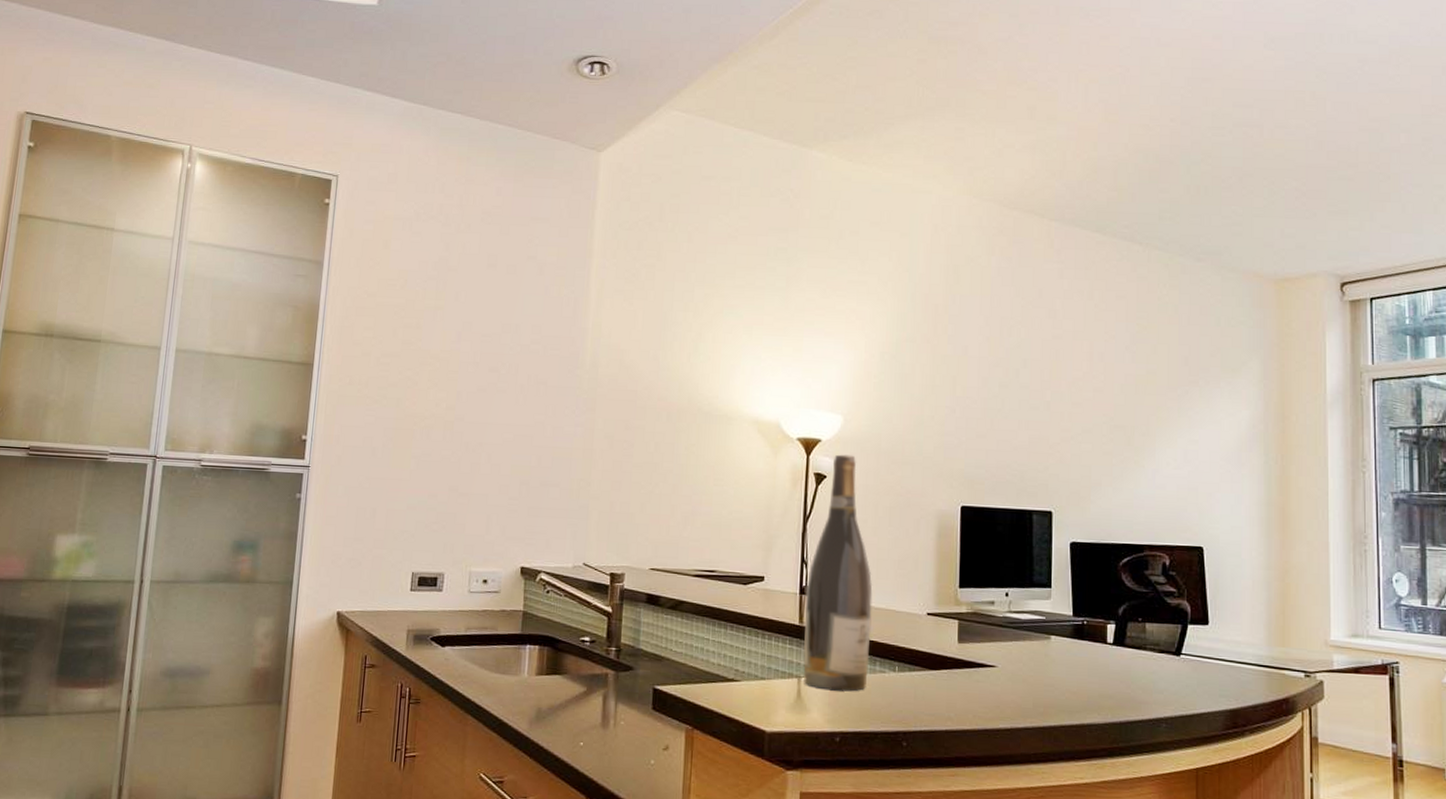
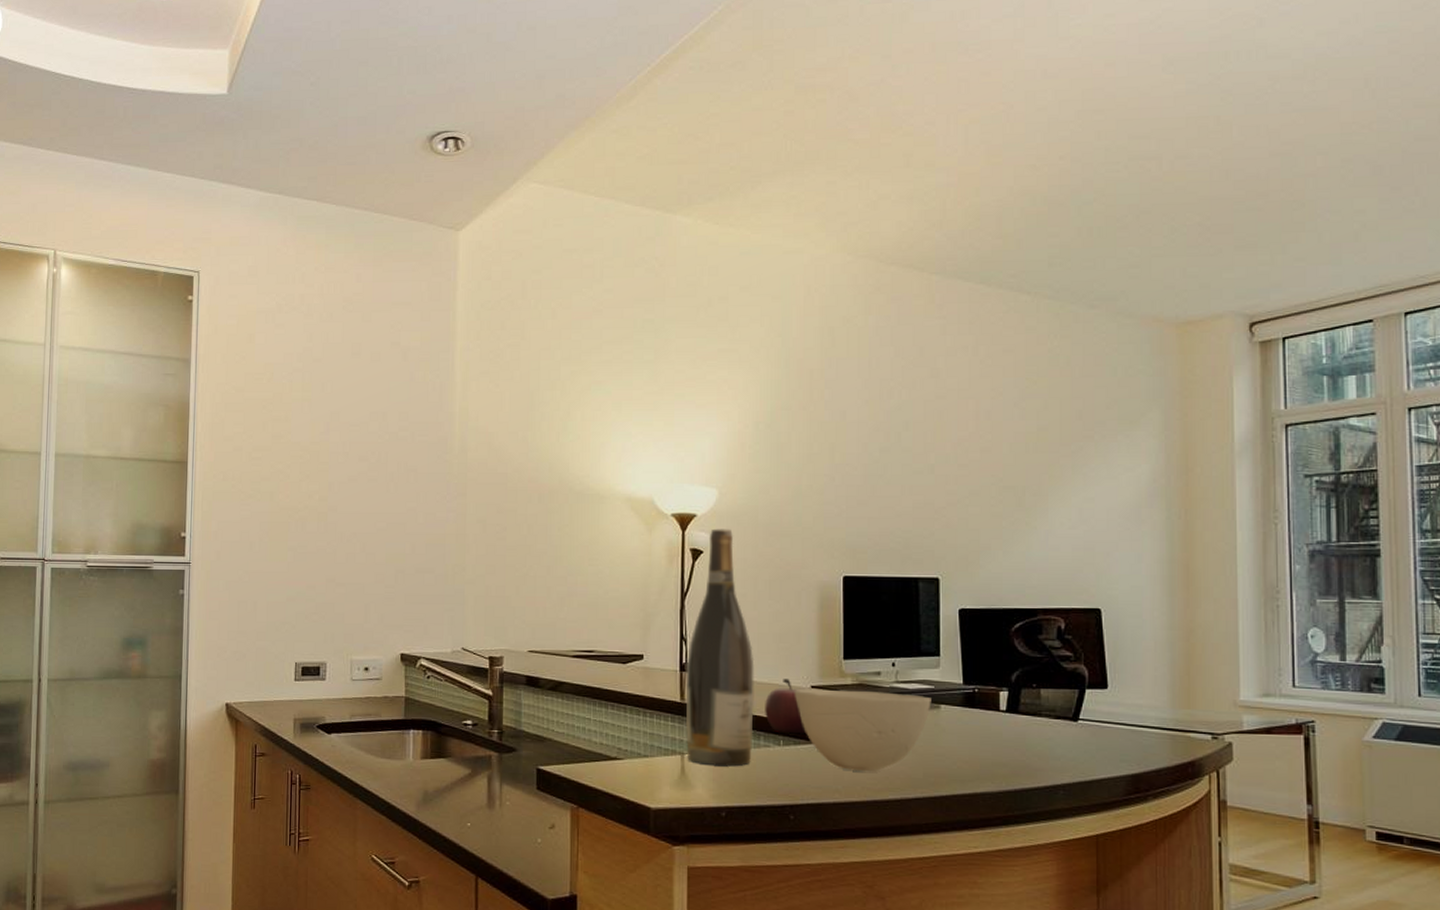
fruit: none [881,605,922,661] -> present [765,678,807,734]
bowl: none [910,616,1042,700] -> present [794,689,931,771]

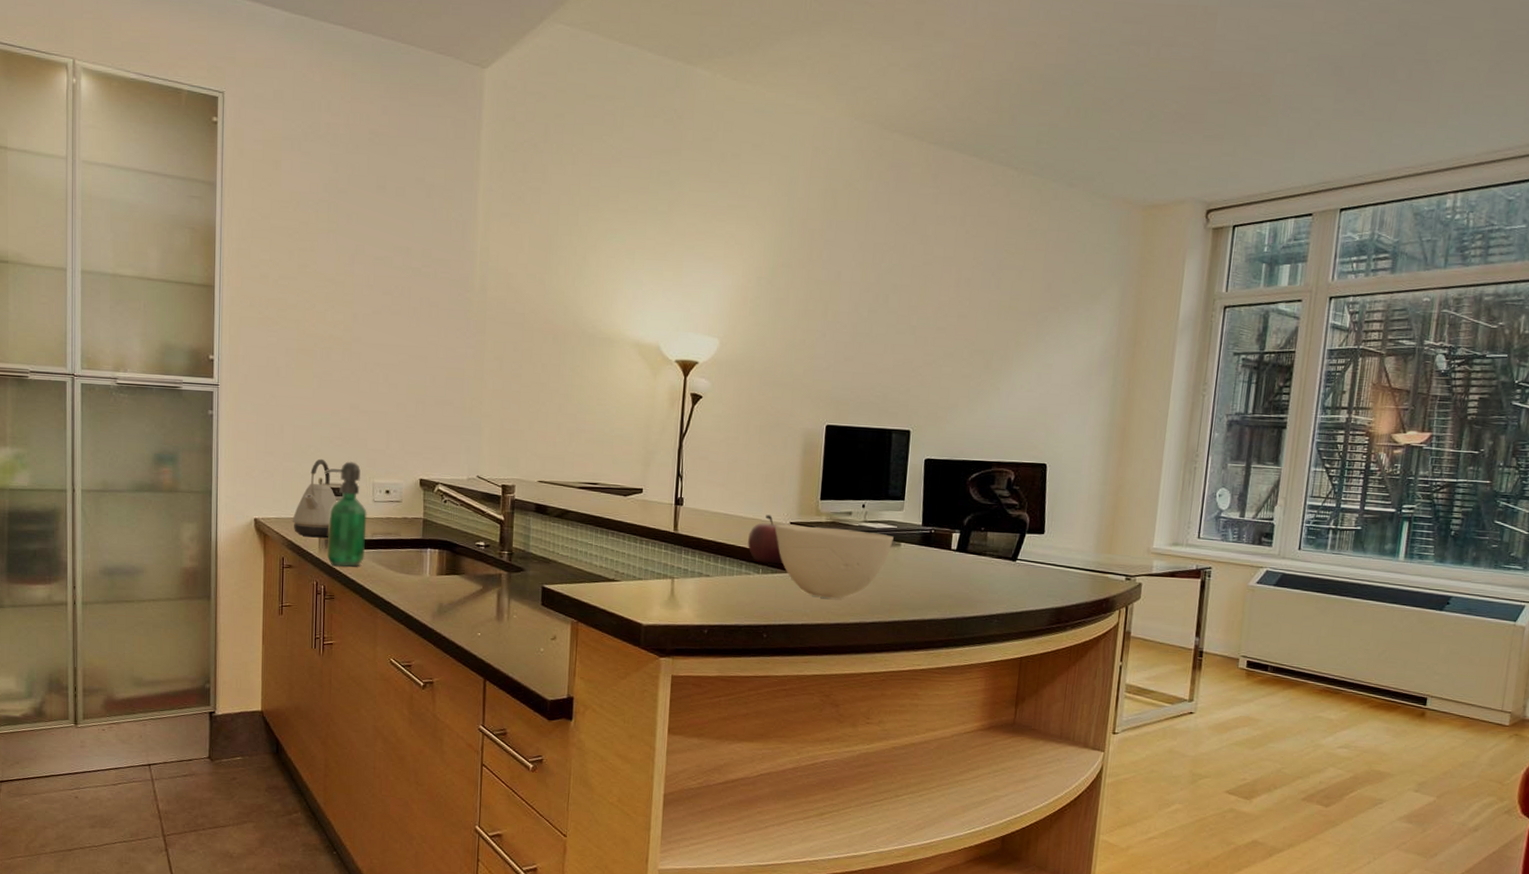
kettle: none [265,636,313,721] -> present [292,458,337,537]
soap dispenser: none [299,637,345,754] -> present [324,460,367,568]
wine bottle: present [685,529,754,766] -> none [676,376,742,590]

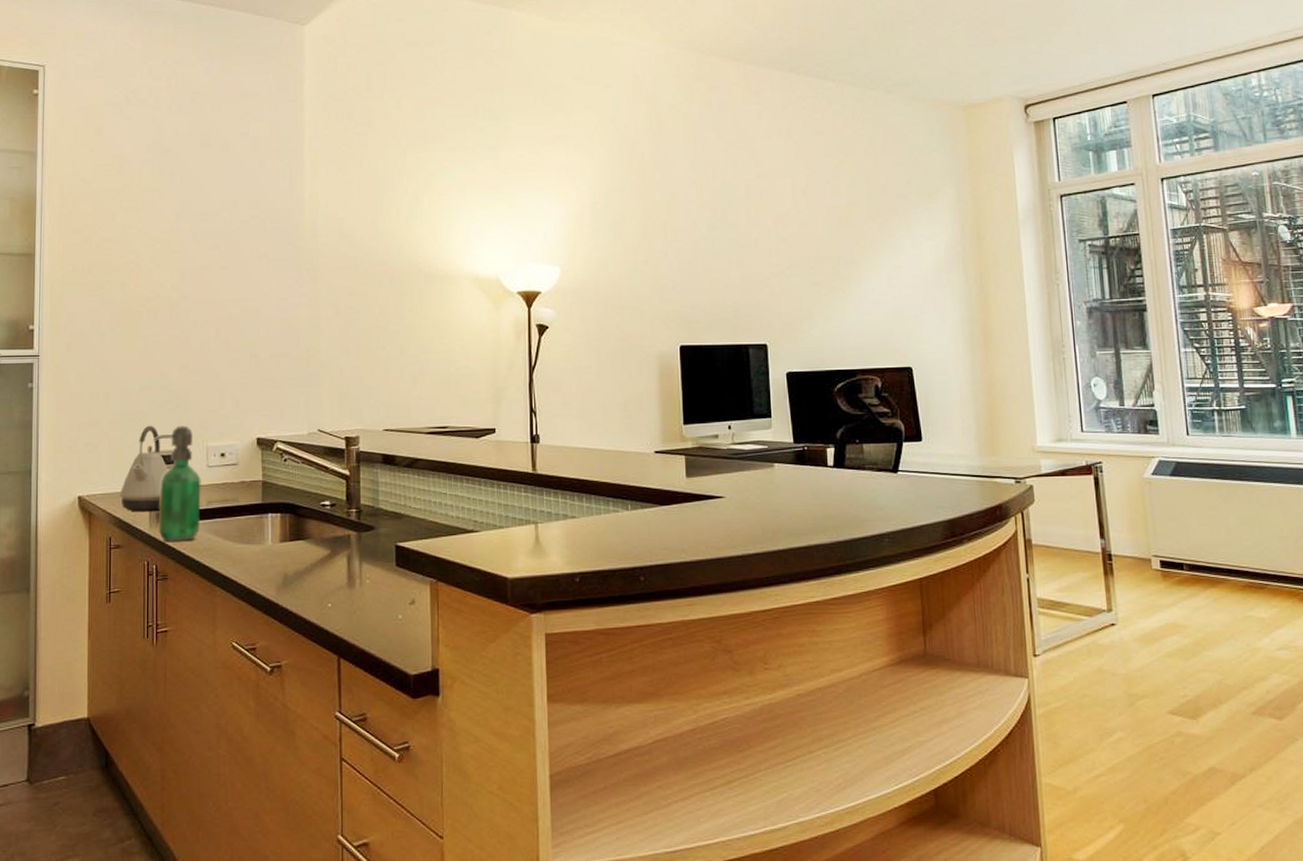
fruit: present [748,515,784,564] -> none [612,445,653,498]
bowl: present [774,524,894,598] -> none [639,453,766,530]

